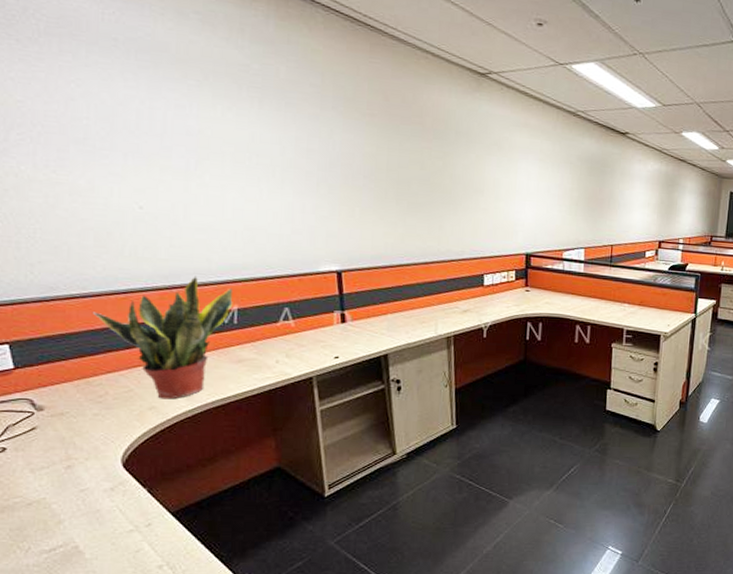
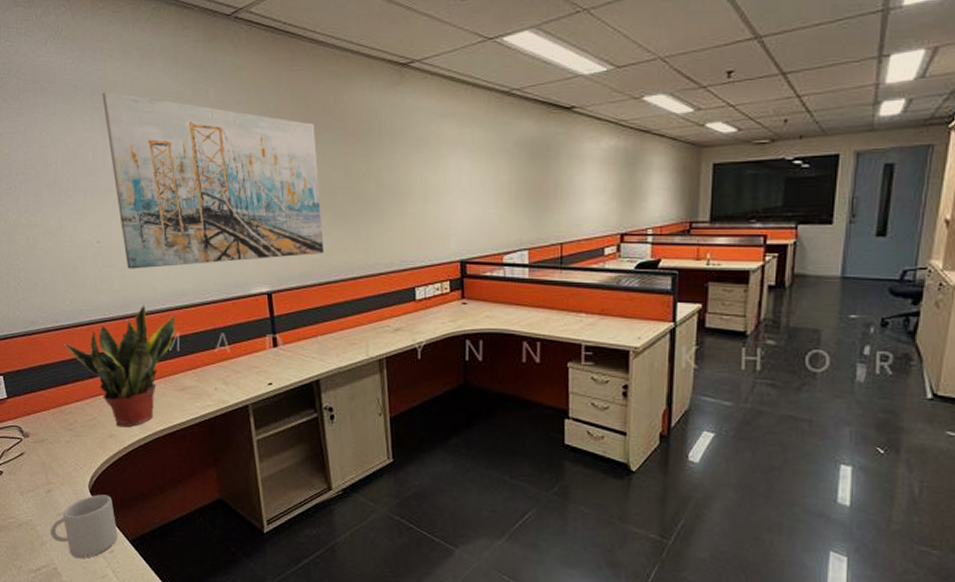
mug: none [69,468,157,535] -> present [50,494,117,559]
wall art: none [150,50,397,240] -> present [102,91,324,269]

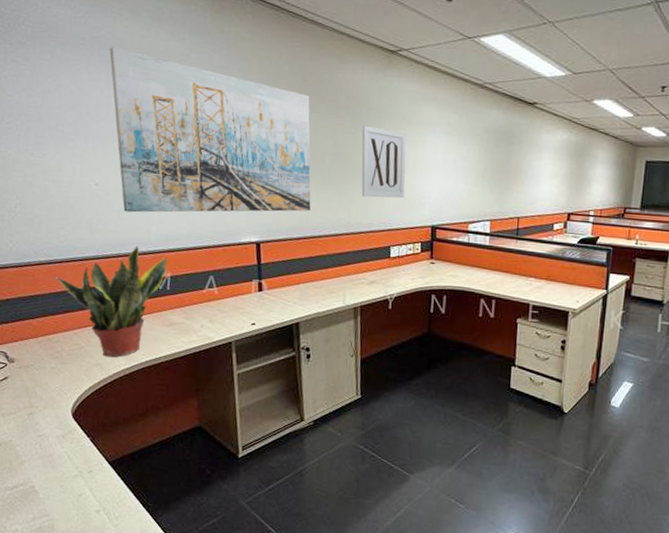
mug: present [50,494,117,559] -> none [29,418,98,478]
wall art: none [375,151,427,233] -> present [361,125,406,199]

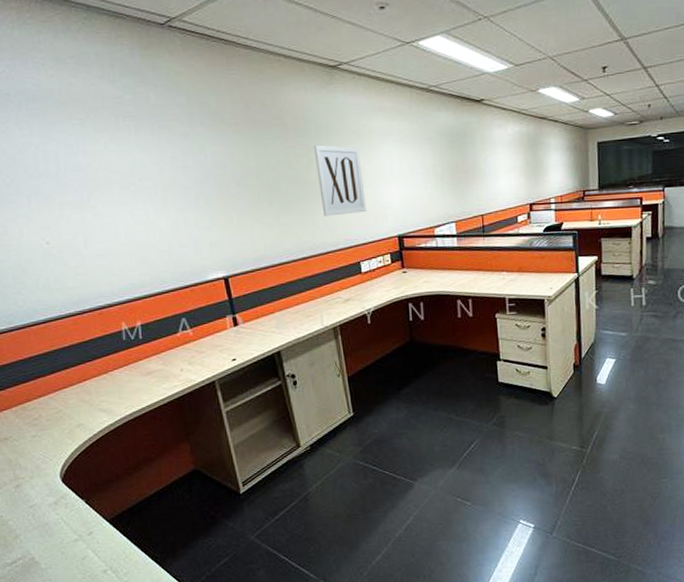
potted plant: present [54,245,167,358] -> none [19,299,137,416]
wall art: present [109,46,311,213] -> none [38,98,274,267]

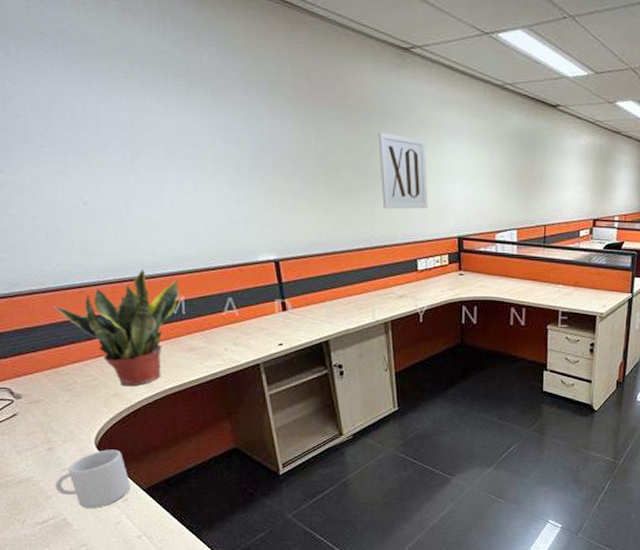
potted plant: none [19,299,137,416] -> present [52,269,180,387]
mug: none [22,481,95,546] -> present [54,449,130,509]

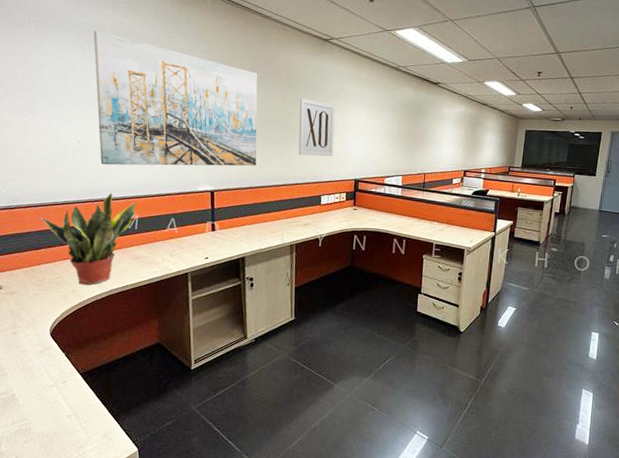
mug: present [54,449,130,509] -> none [11,336,71,388]
wall art: none [76,42,330,233] -> present [93,30,258,166]

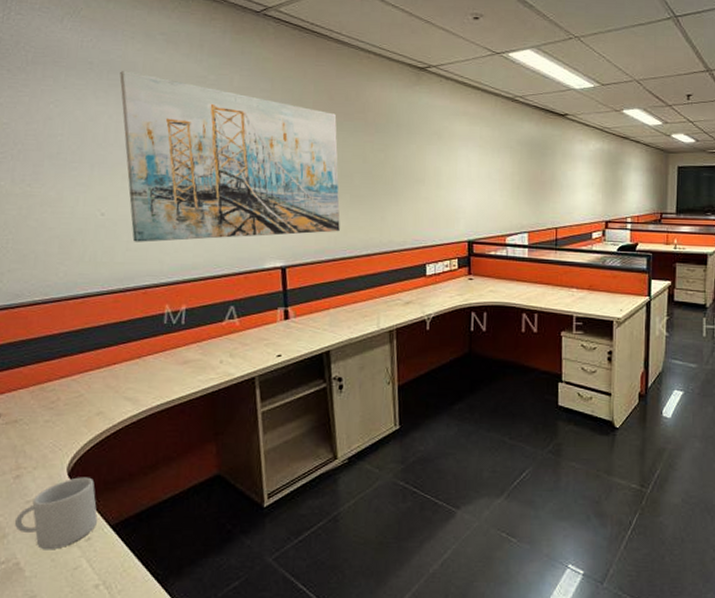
mug: none [11,336,71,388] -> present [14,477,98,550]
potted plant: present [40,192,136,285] -> none [51,278,182,404]
wall art: present [298,98,336,157] -> none [392,142,439,215]

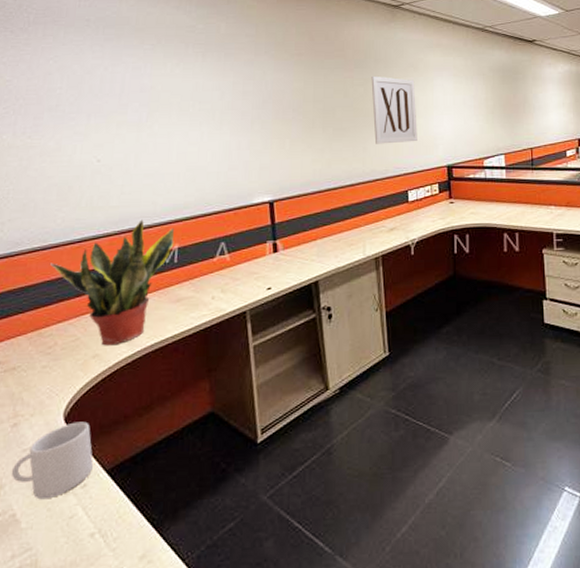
potted plant: none [51,278,182,404] -> present [49,219,175,346]
wall art: present [119,70,340,242] -> none [114,25,324,186]
wall art: none [392,142,439,215] -> present [371,76,417,144]

